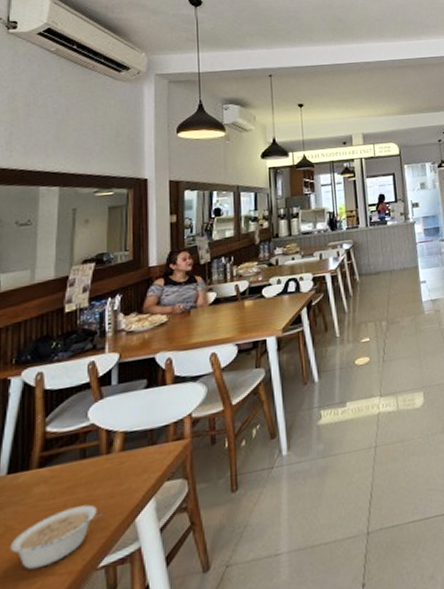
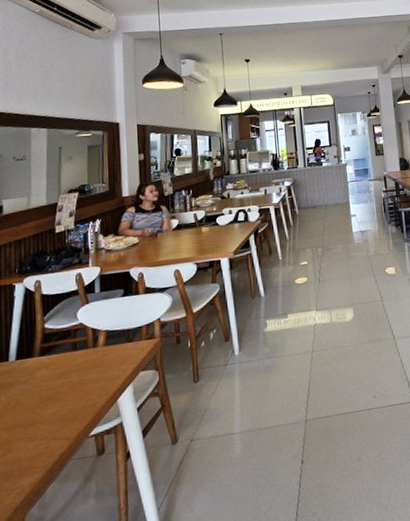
legume: present [10,504,102,570] -> none [20,386,91,435]

